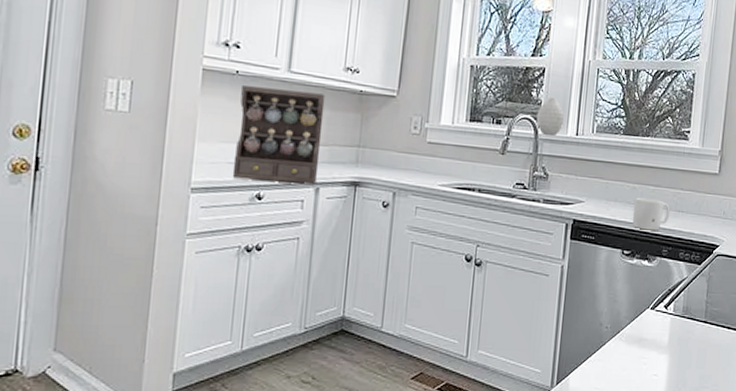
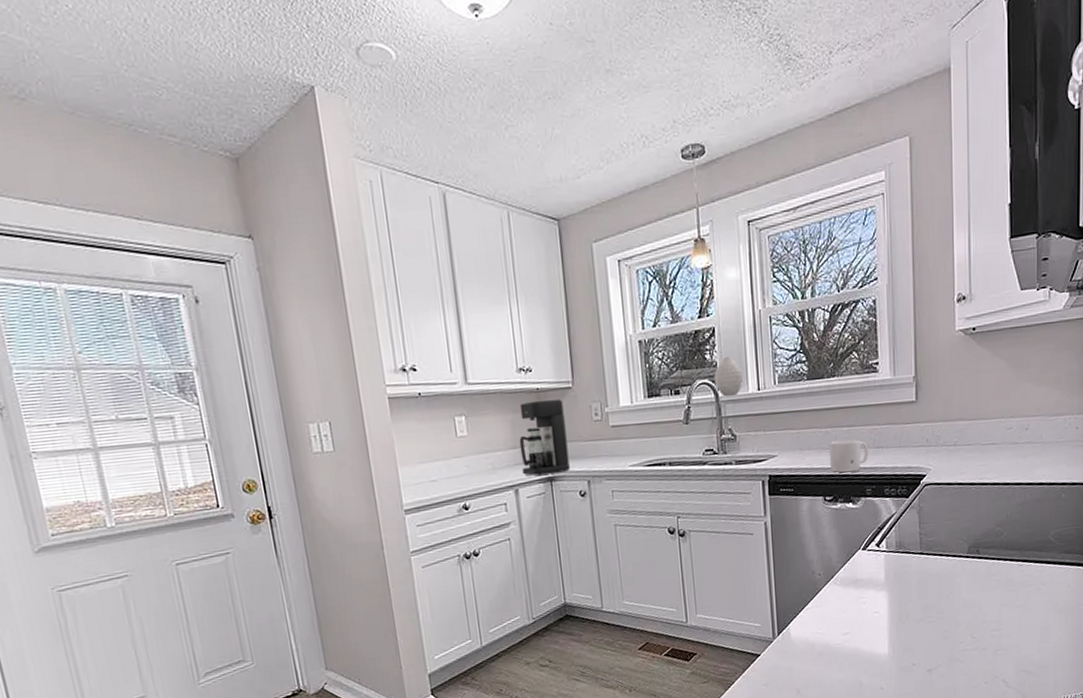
spice rack: present [232,86,326,184] -> none [427,399,515,494]
coffee maker: none [328,101,384,180] -> present [519,399,570,476]

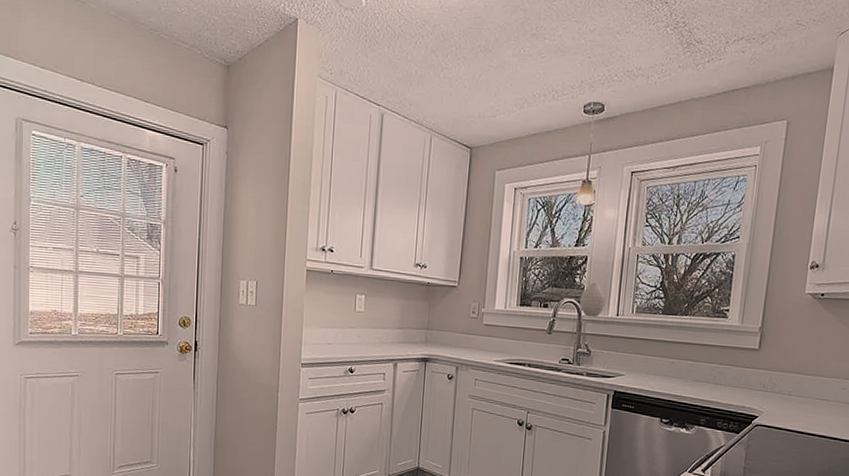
coffee maker: present [519,399,570,476] -> none [403,292,448,356]
mug: present [828,439,869,474] -> none [670,371,709,402]

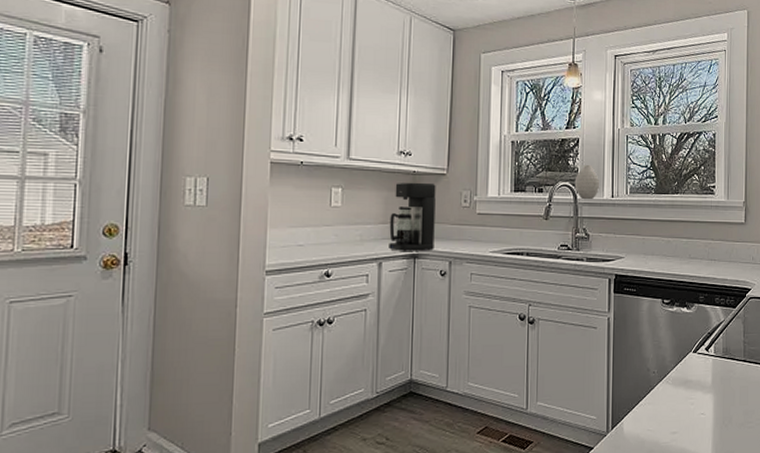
coffee maker: none [403,292,448,356] -> present [389,182,436,252]

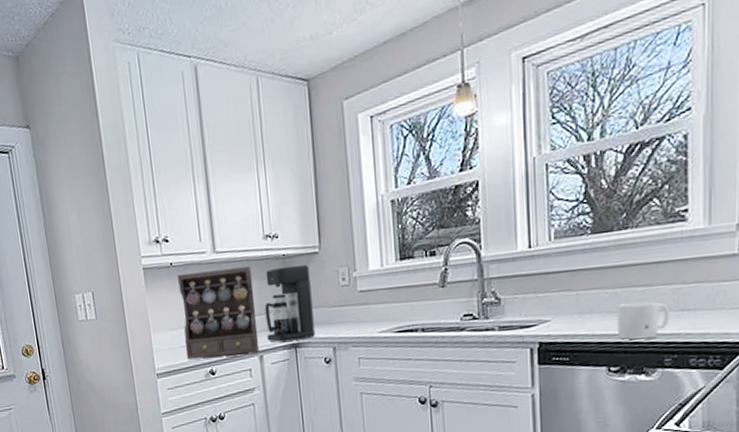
spice rack: none [302,175,382,259] -> present [178,266,260,360]
vase: present [574,164,600,200] -> none [476,210,512,257]
mug: none [669,249,703,280] -> present [616,301,670,341]

